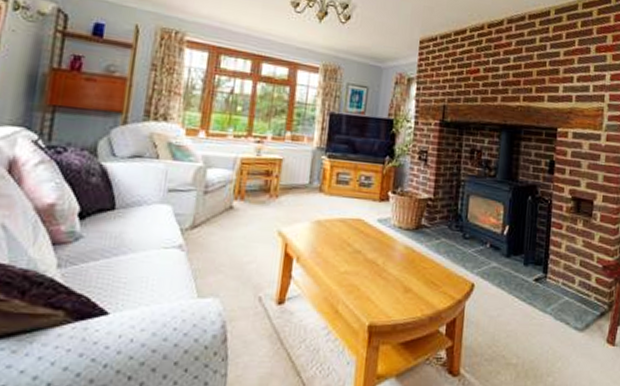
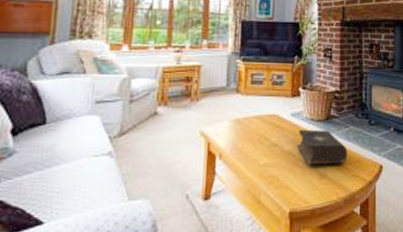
book: none [382,237,437,278] -> present [298,129,348,164]

